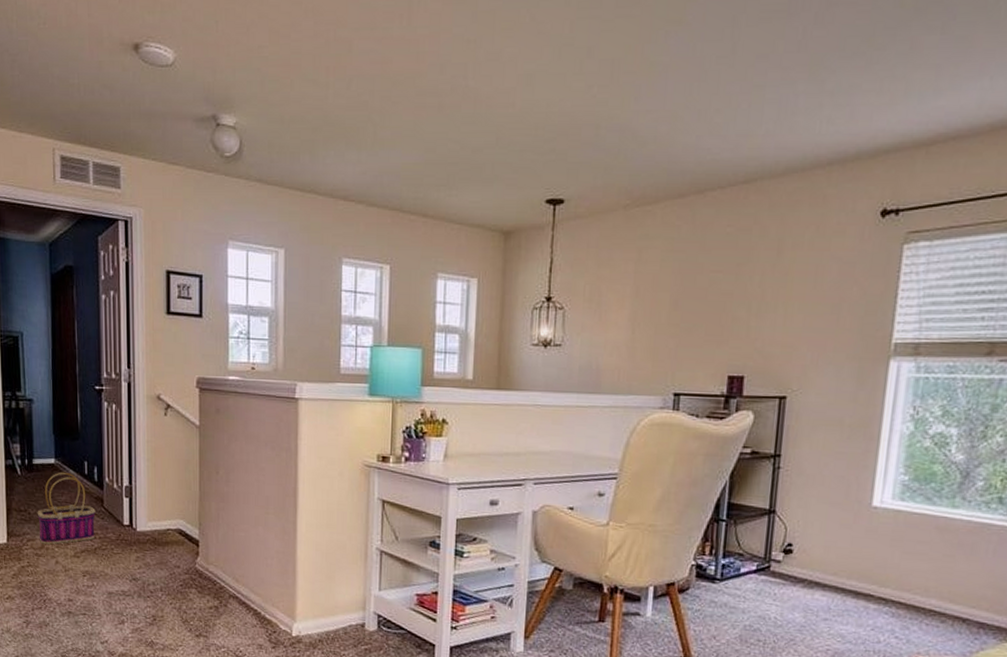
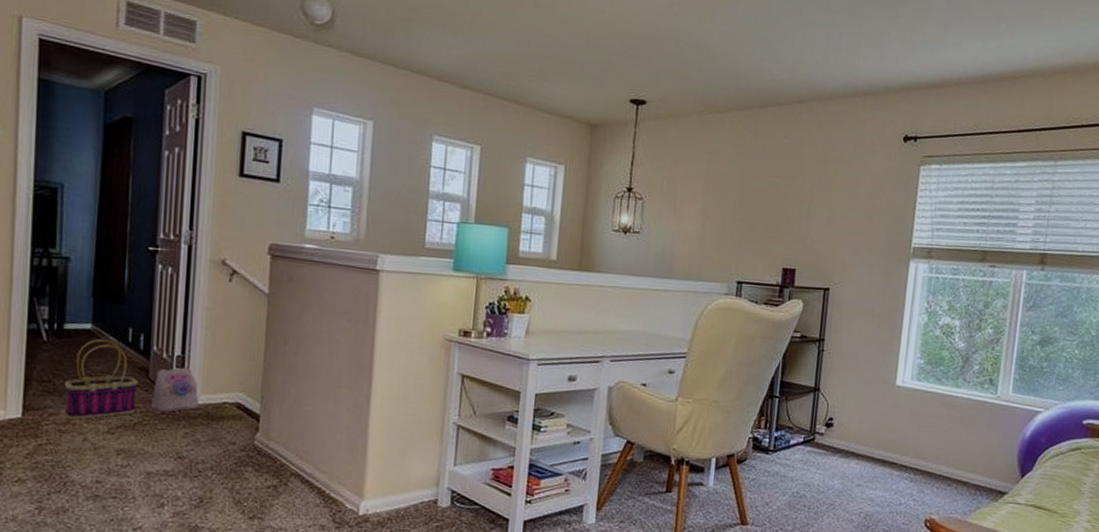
plush toy: none [106,496,147,538] -> present [150,367,199,413]

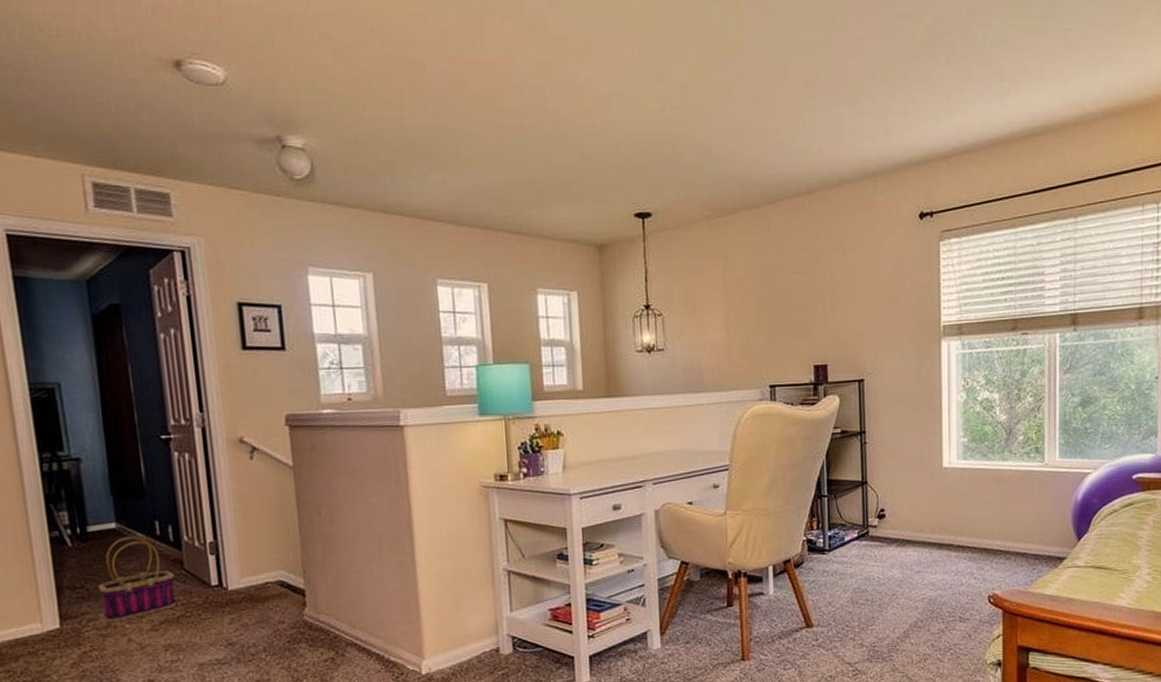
plush toy: present [150,367,199,413] -> none [190,552,241,602]

